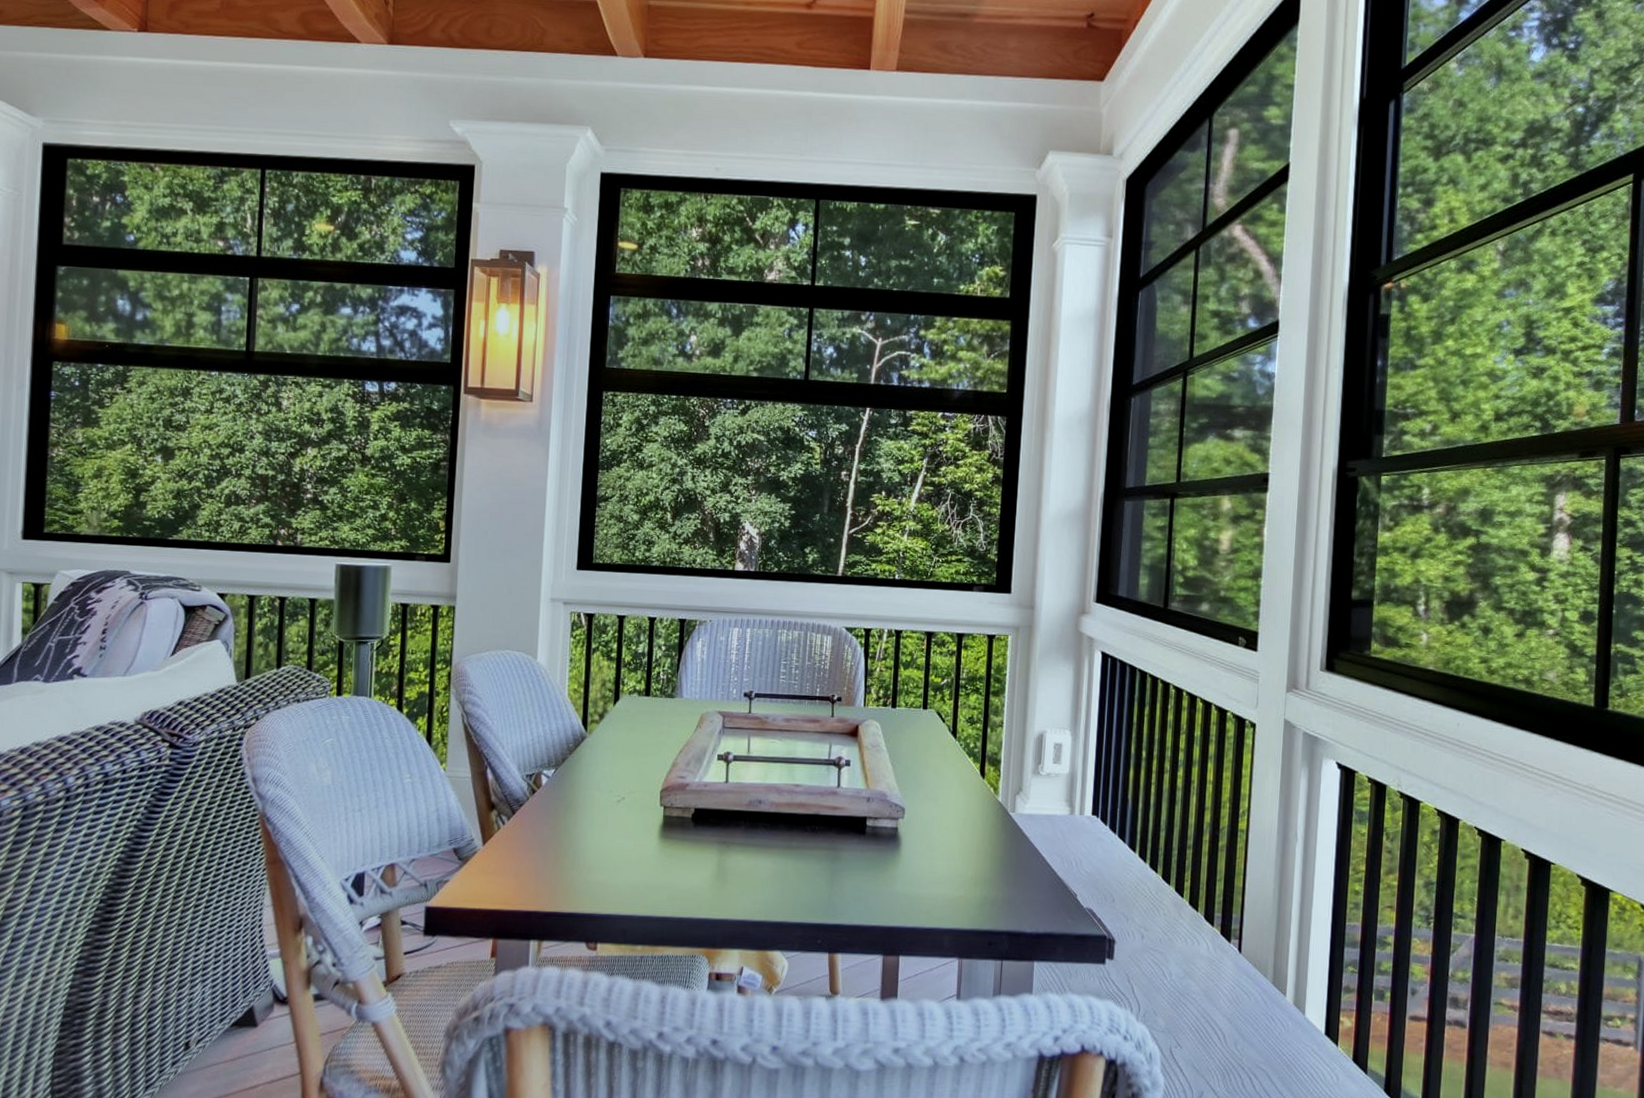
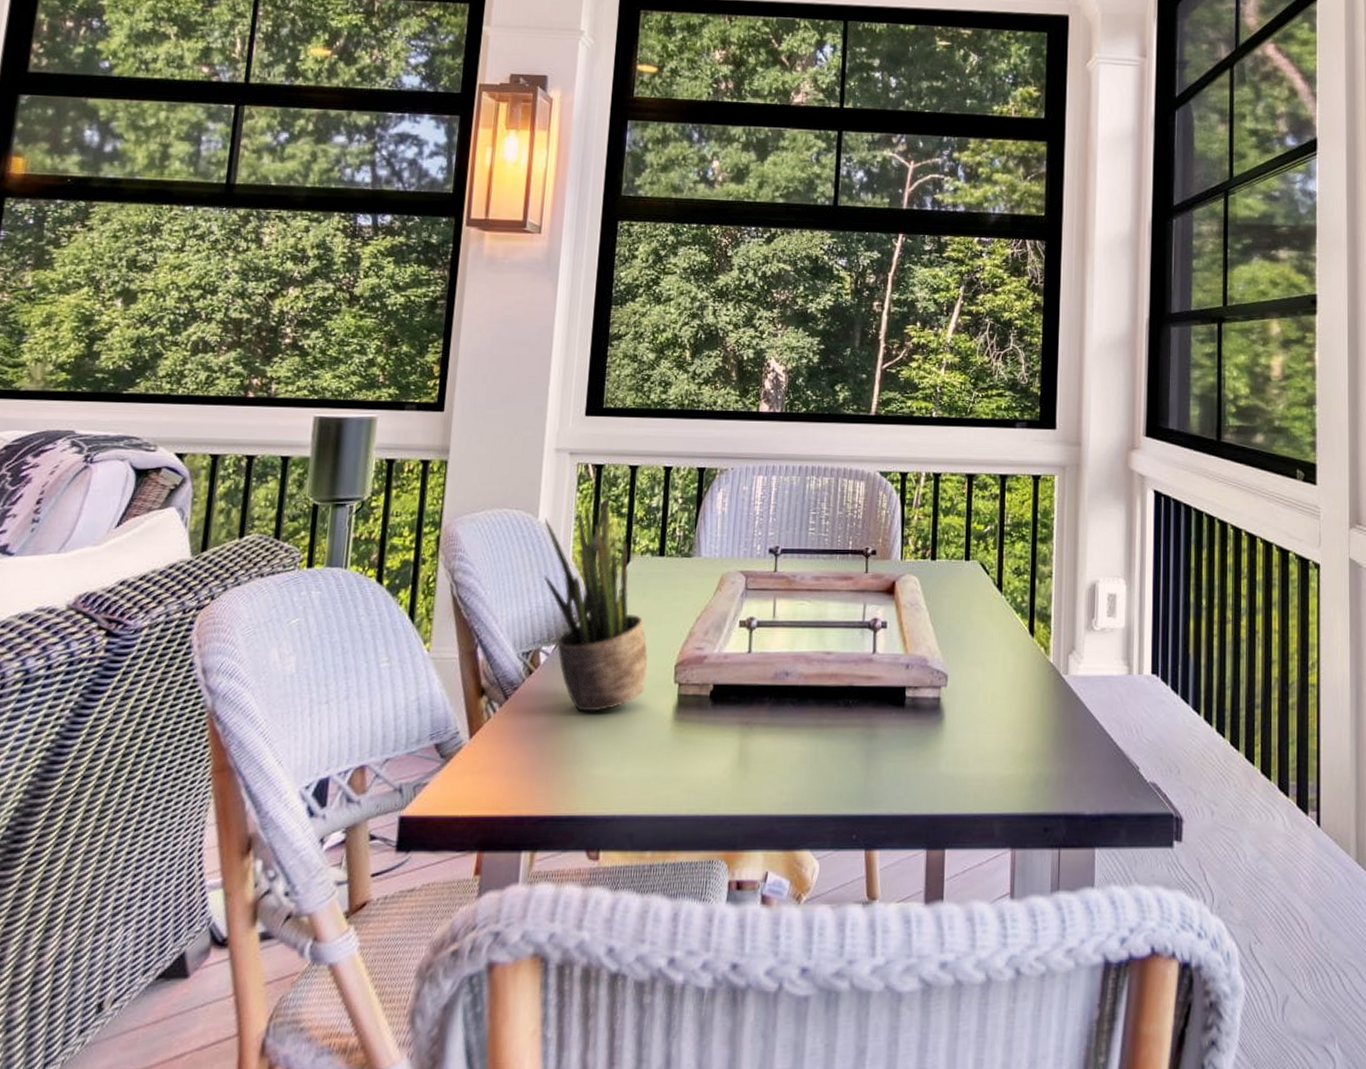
potted plant: none [542,639,637,827] -> present [543,493,648,712]

